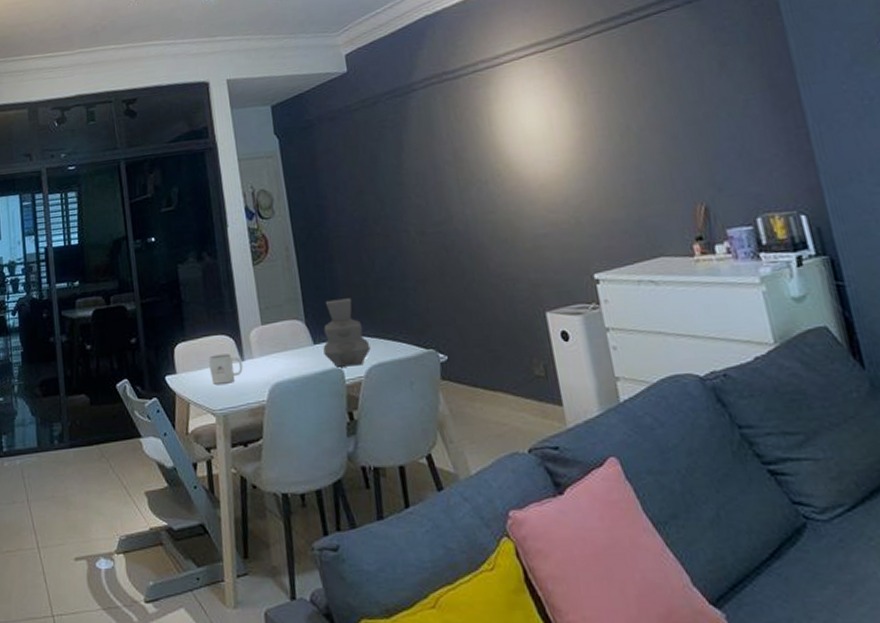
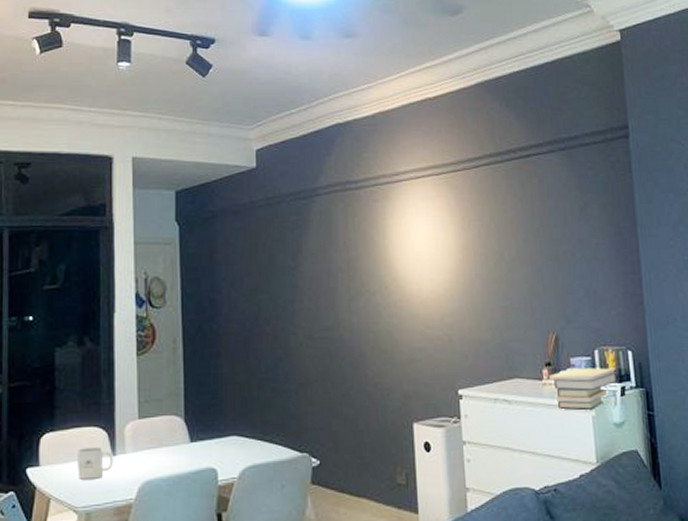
vase: present [323,298,371,367] -> none [200,397,247,467]
books: none [700,236,790,286] -> present [548,368,617,410]

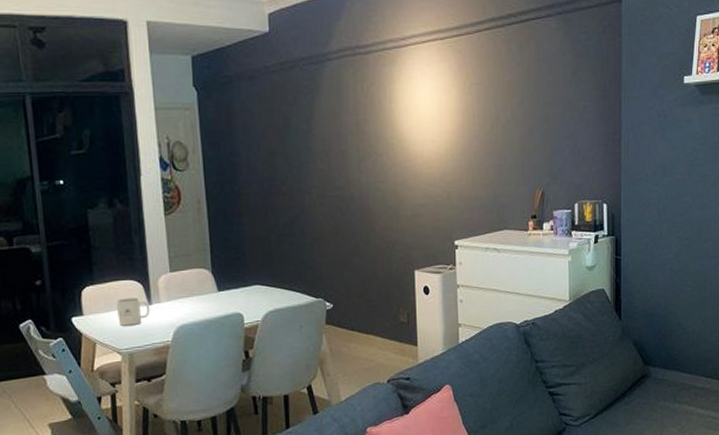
books: present [548,368,617,410] -> none [533,219,592,256]

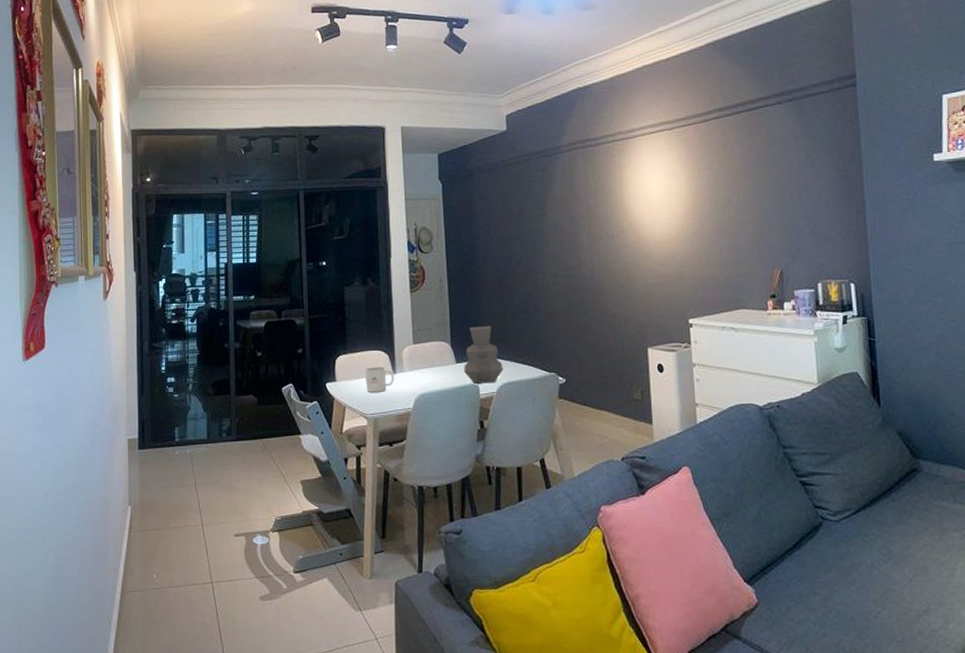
vase: none [226,251,269,312] -> present [464,326,503,384]

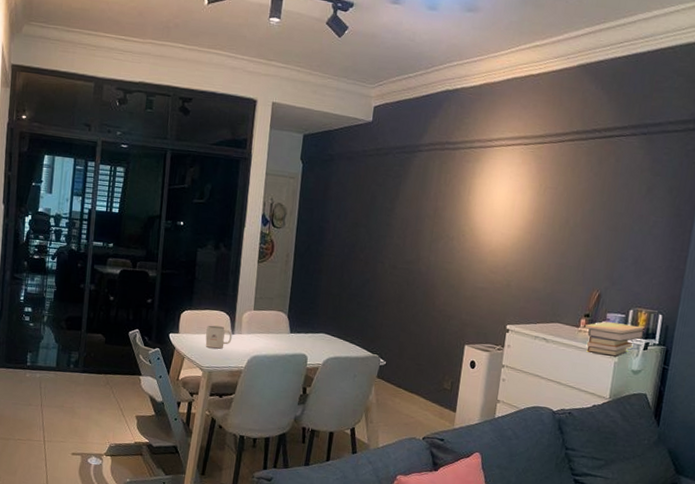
vase: present [464,326,503,384] -> none [296,302,332,356]
books: none [772,299,839,336] -> present [584,322,644,357]

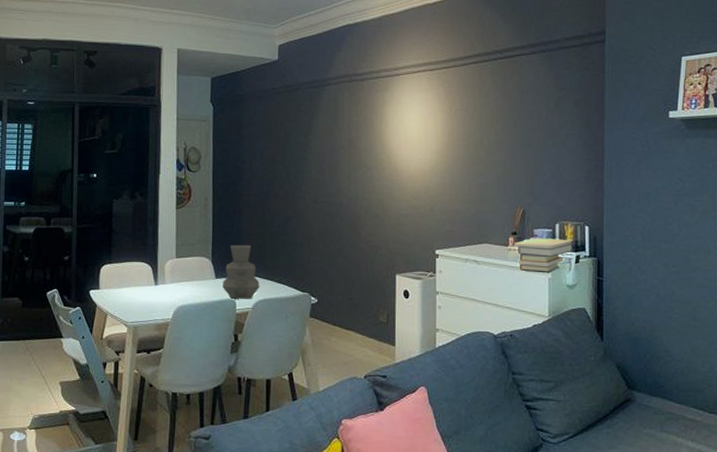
mug: present [205,325,232,349] -> none [128,277,156,302]
vase: none [296,302,332,356] -> present [223,245,260,299]

